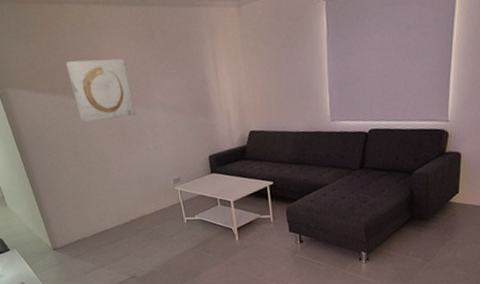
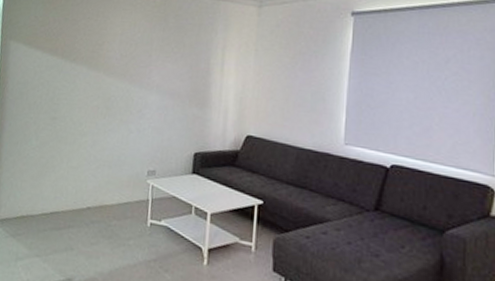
wall art: present [66,58,136,123] -> none [69,26,132,91]

